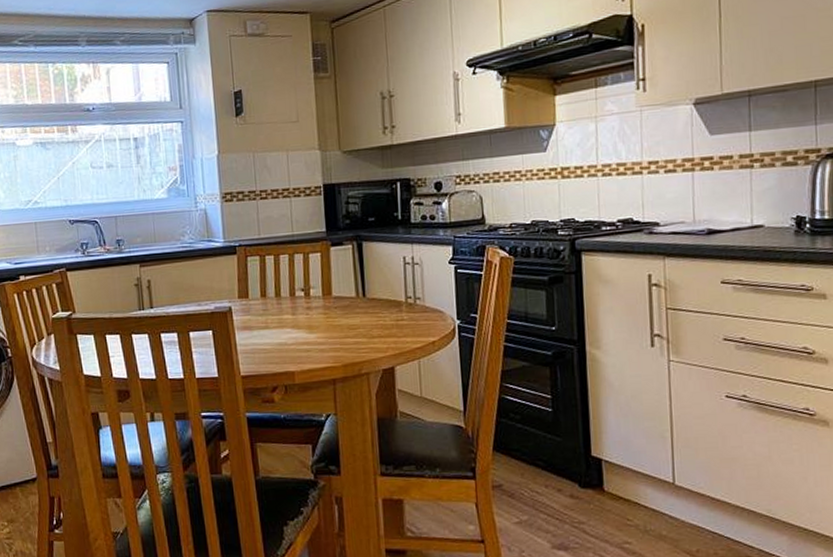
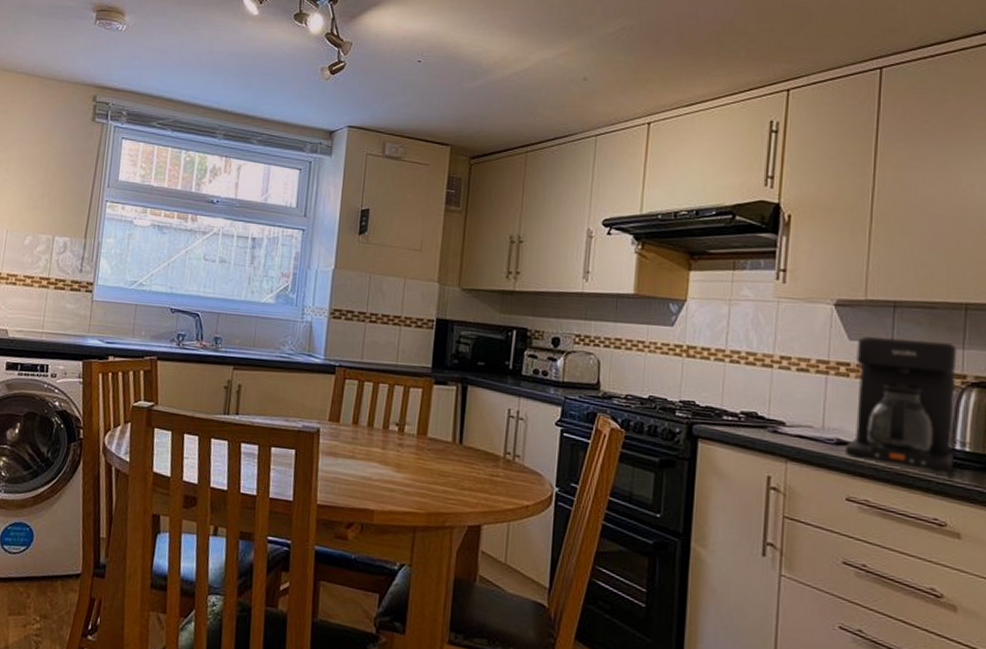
coffee maker: none [716,121,815,245] -> present [845,336,957,473]

